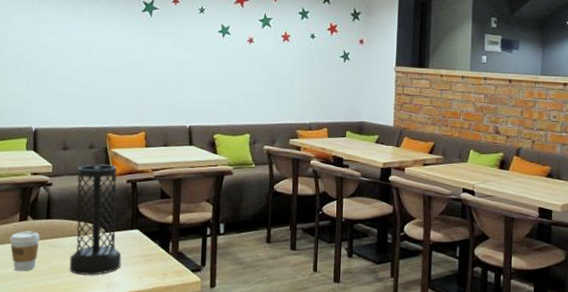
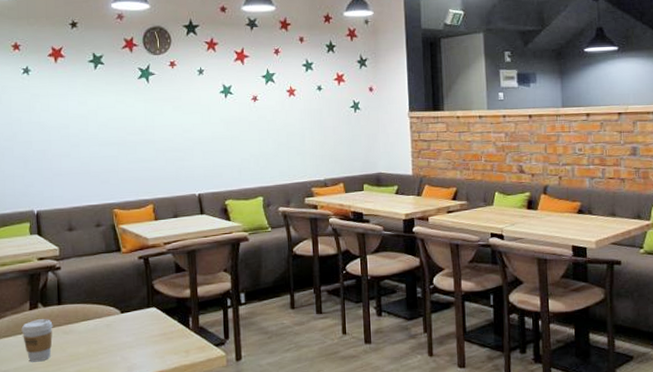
vase: present [69,164,122,275] -> none [85,242,141,360]

